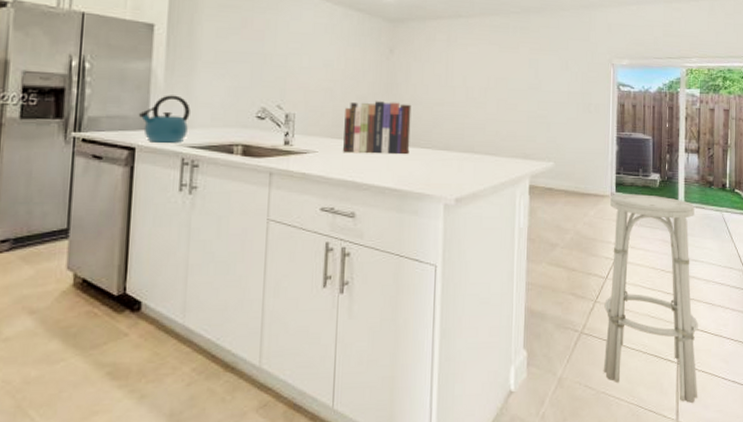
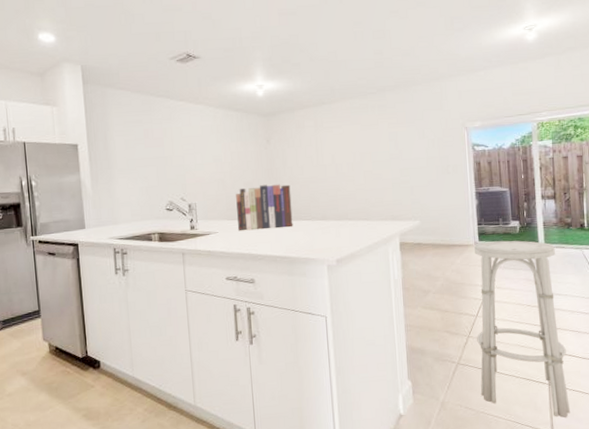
kettle: present [138,95,190,143] -> none [76,199,115,238]

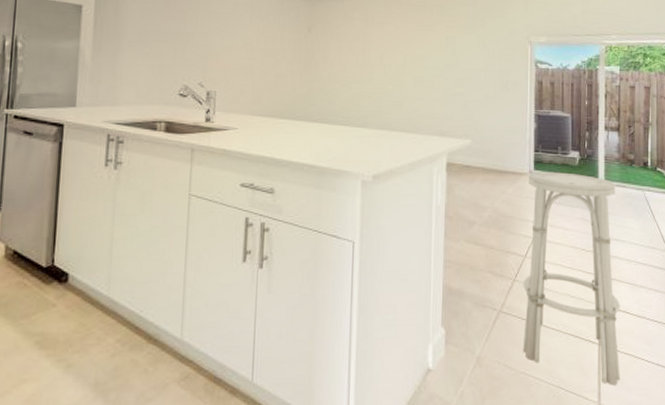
books: present [236,184,293,231] -> none [263,79,329,132]

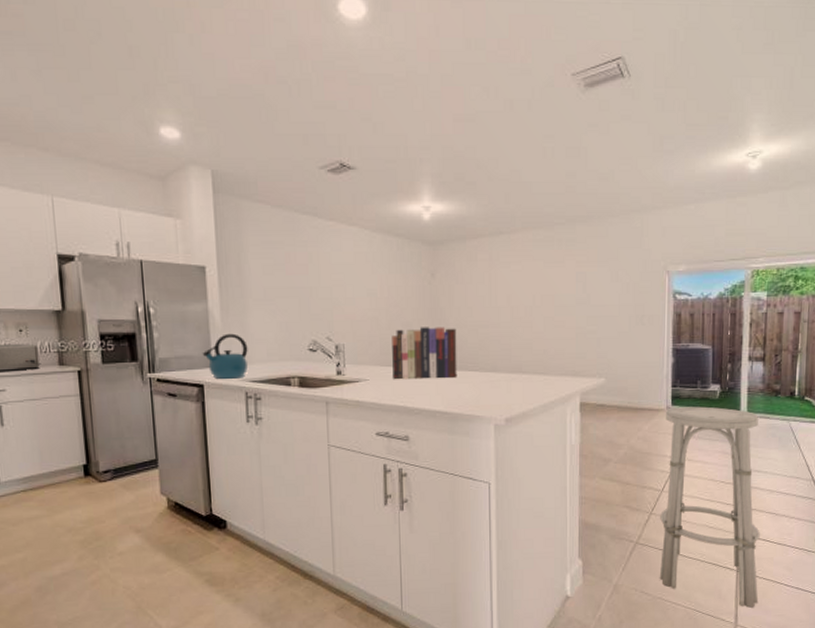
kettle: none [66,73,116,120] -> present [202,333,248,379]
books: none [263,79,329,132] -> present [392,327,457,380]

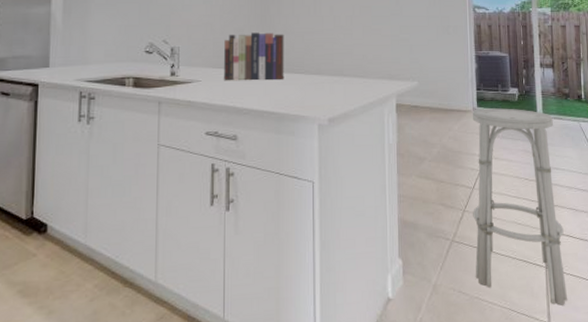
kettle: present [202,333,248,379] -> none [40,35,86,79]

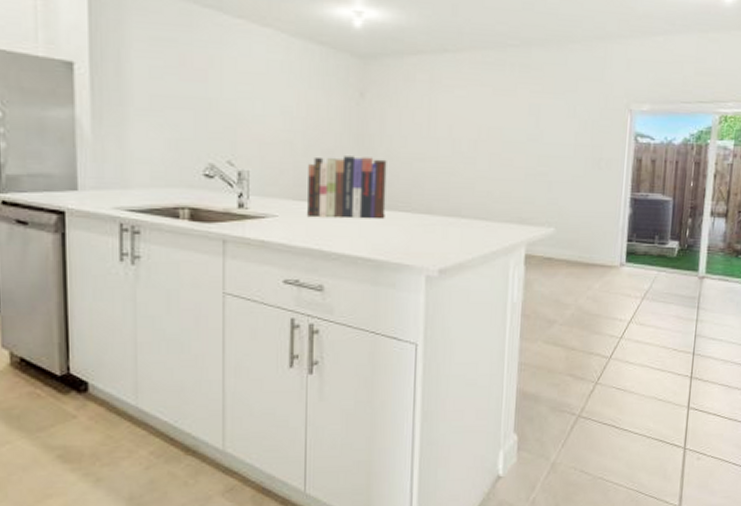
bar stool: present [473,108,568,306] -> none [601,264,717,489]

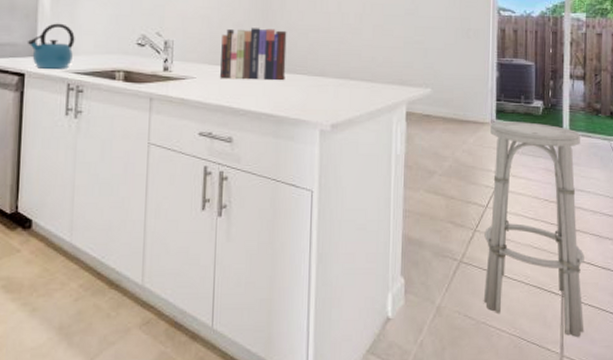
kettle: none [64,149,125,206] -> present [27,23,75,69]
bar stool: none [601,264,717,489] -> present [483,121,584,337]

